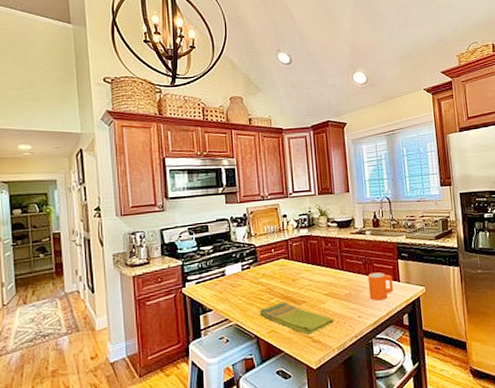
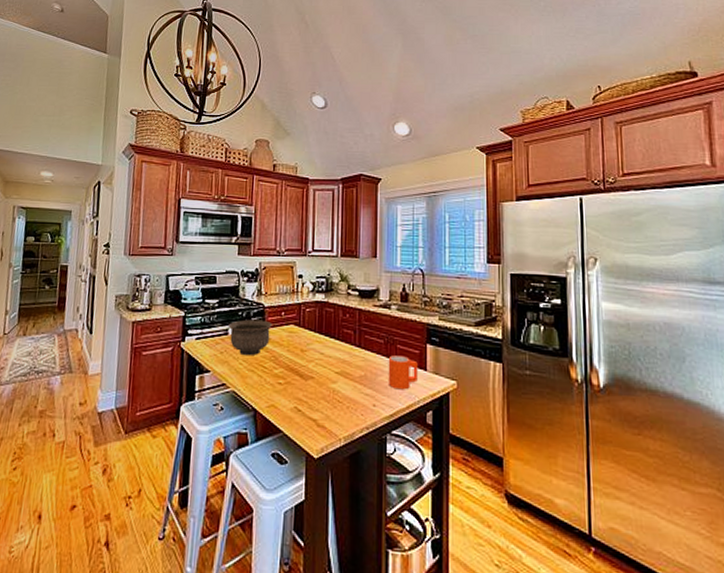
bowl: none [224,258,264,292] -> present [228,319,272,356]
dish towel: present [259,301,334,335] -> none [260,373,344,417]

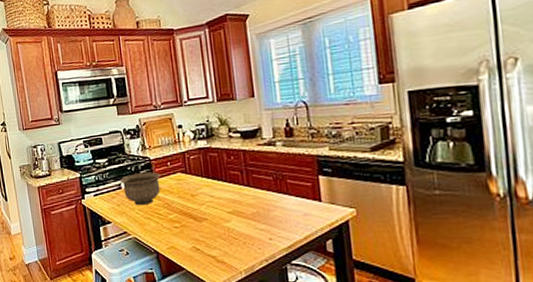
mug: present [388,355,418,390] -> none [279,190,313,223]

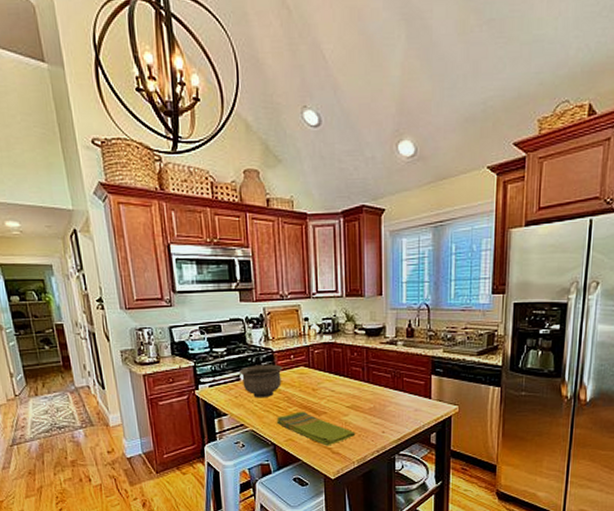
dish towel: none [157,218,240,254] -> present [276,411,356,446]

